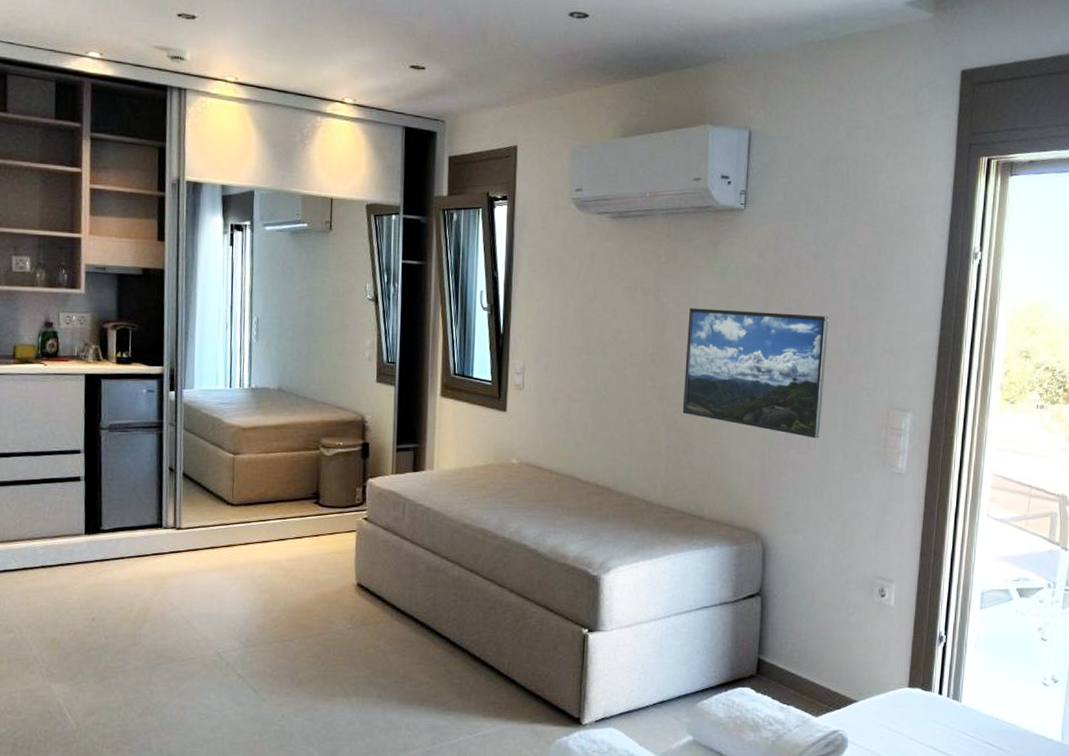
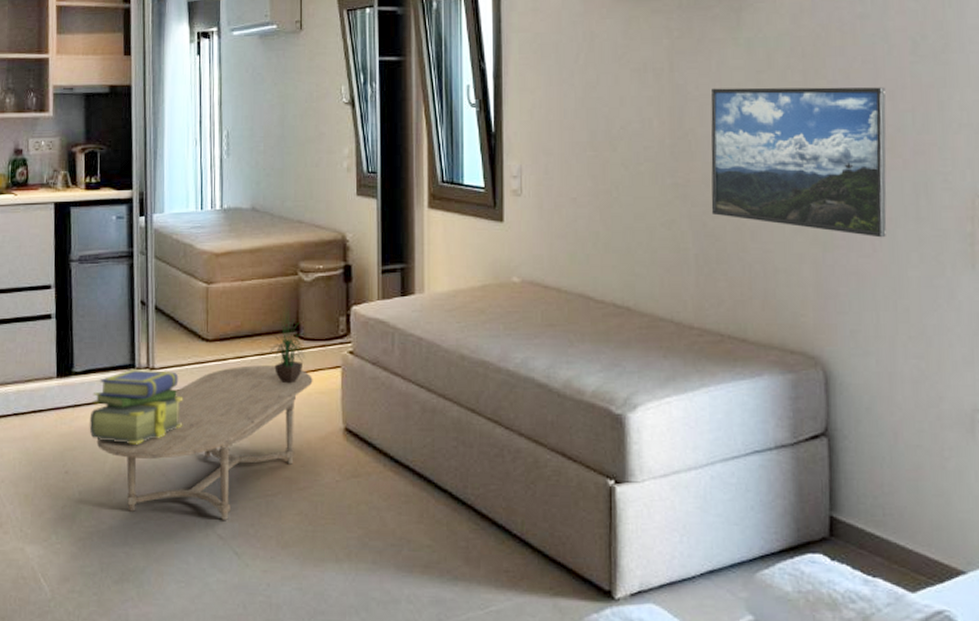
stack of books: none [116,529,208,595] -> present [89,370,184,444]
coffee table: none [123,528,330,661] -> present [96,365,313,520]
potted plant: none [289,479,328,545] -> present [268,309,309,384]

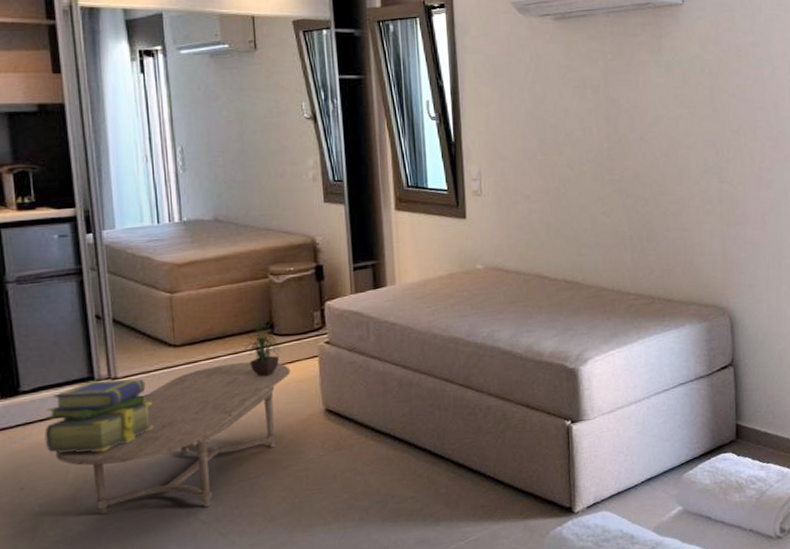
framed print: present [710,87,887,238] -> none [639,99,773,215]

